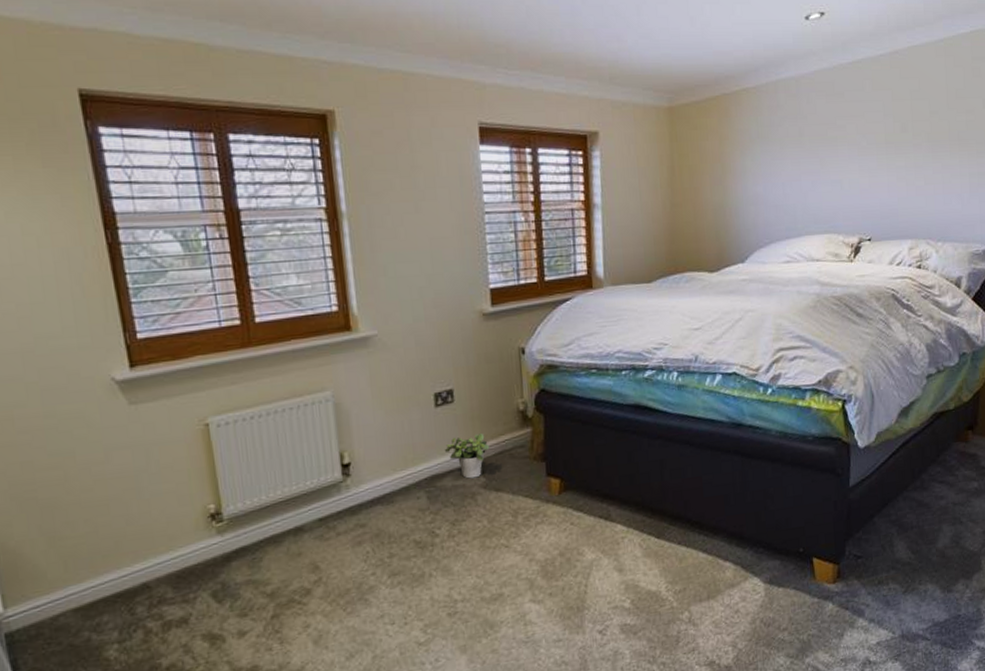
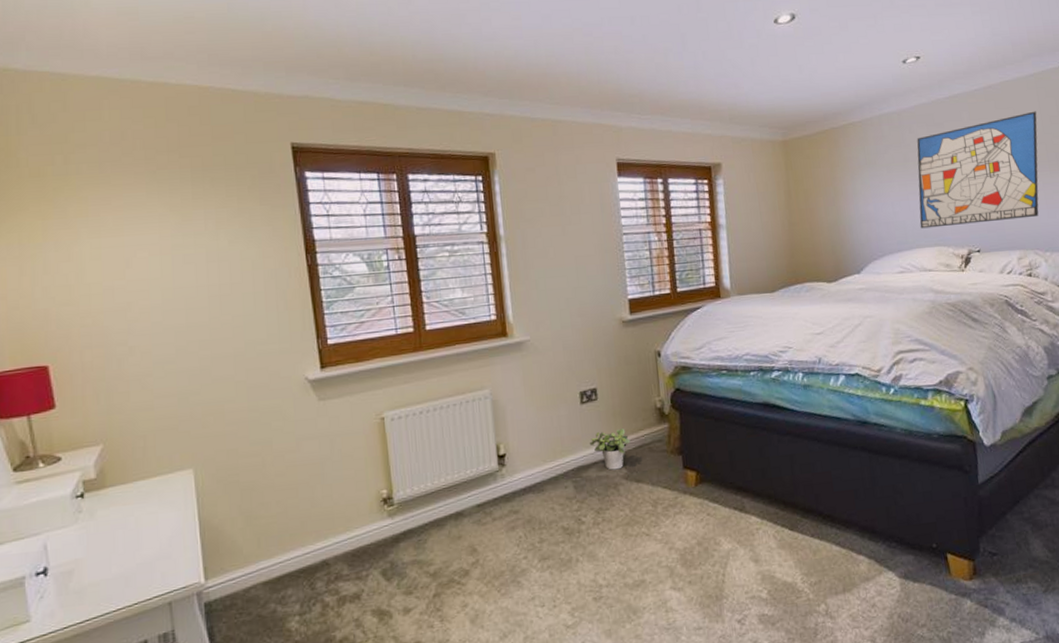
wall art: none [811,82,943,214] -> present [916,111,1039,229]

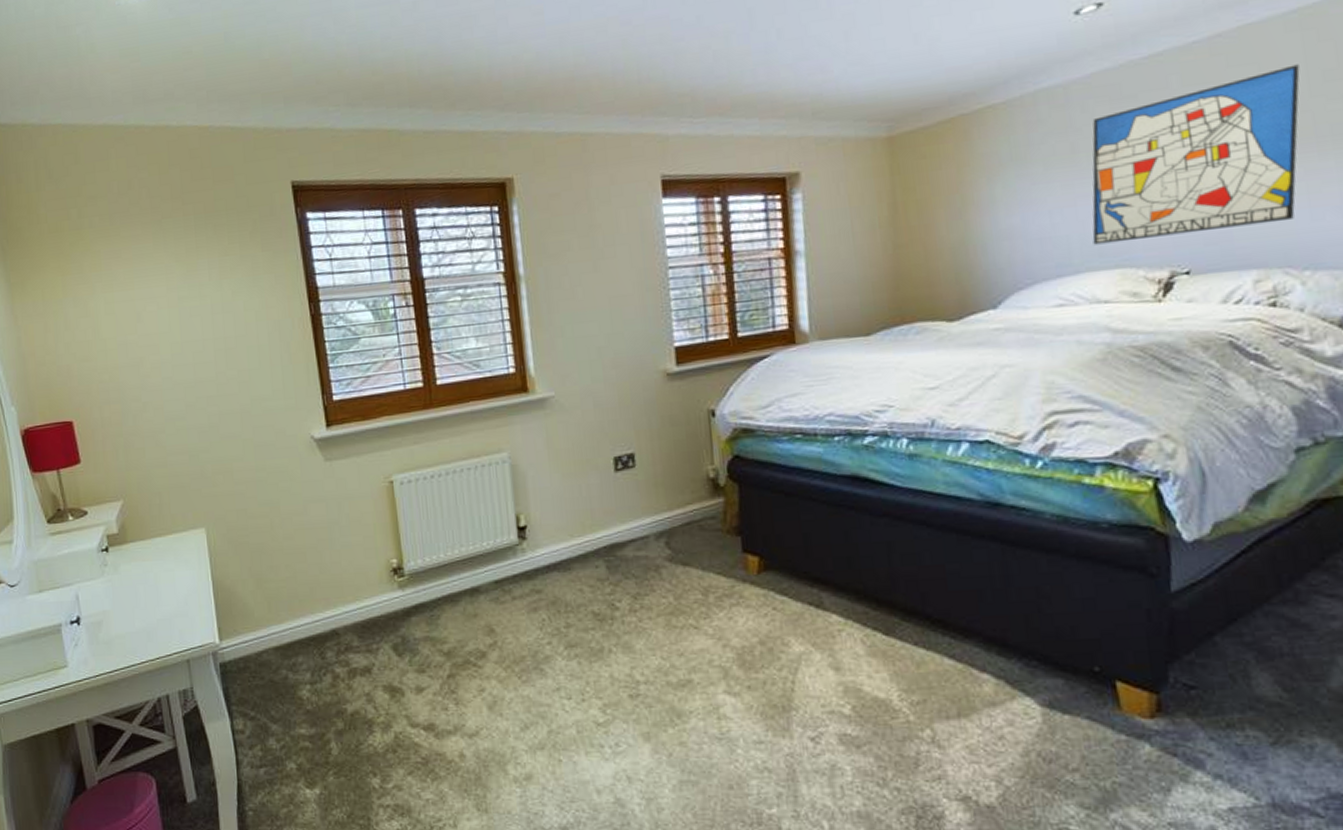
potted plant: present [590,428,631,470] -> none [626,502,676,550]

